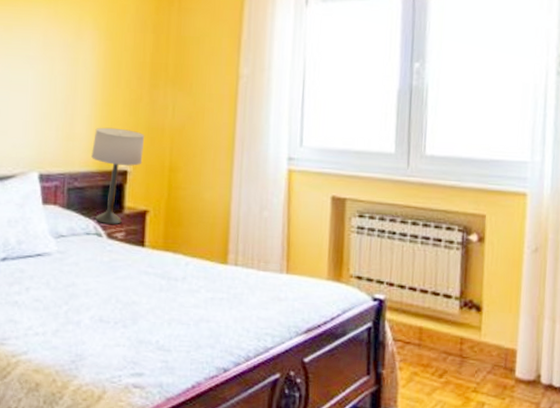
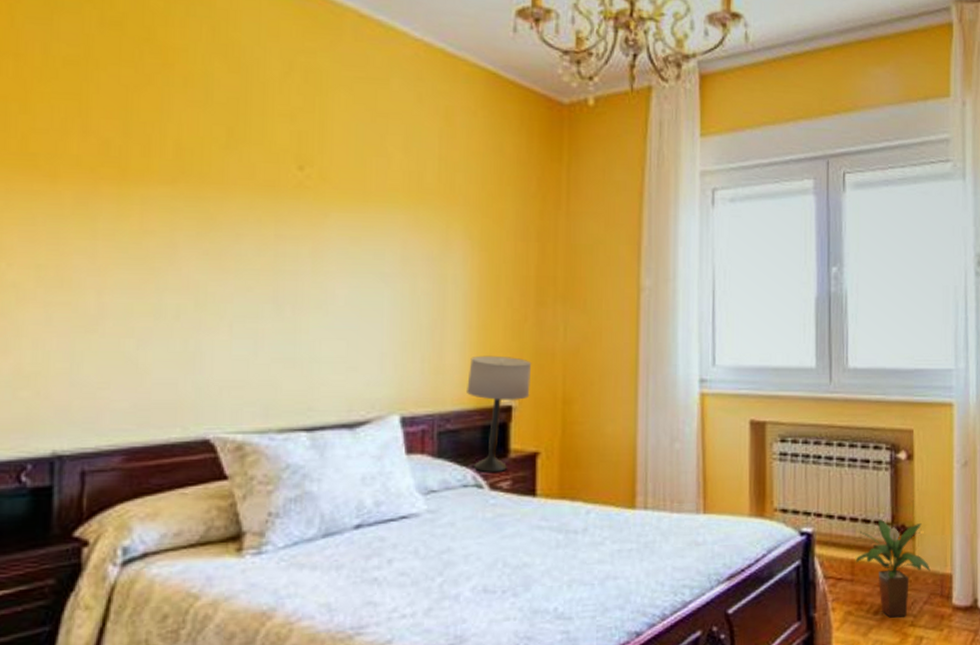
potted plant: none [423,293,496,383] -> present [855,519,931,618]

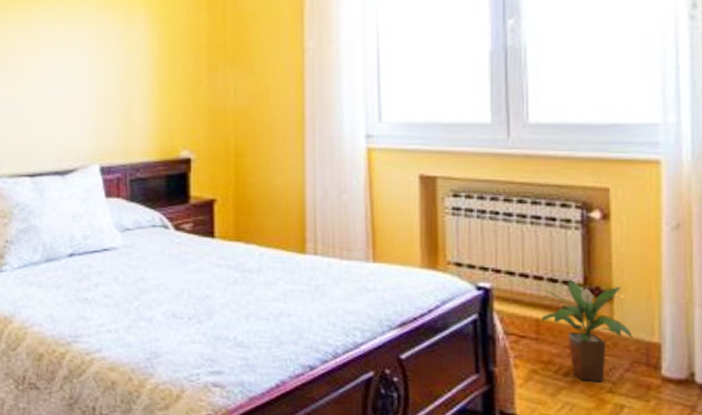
table lamp: present [467,355,532,473] -> none [152,114,207,216]

